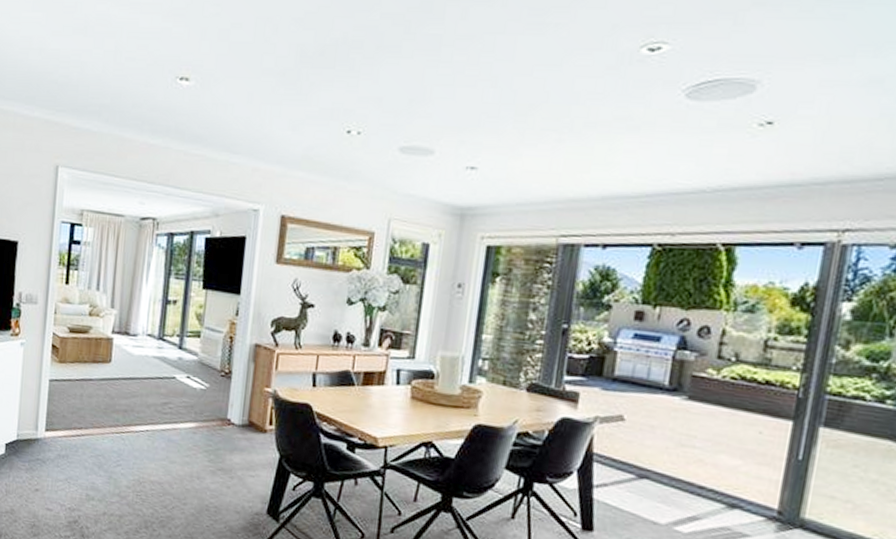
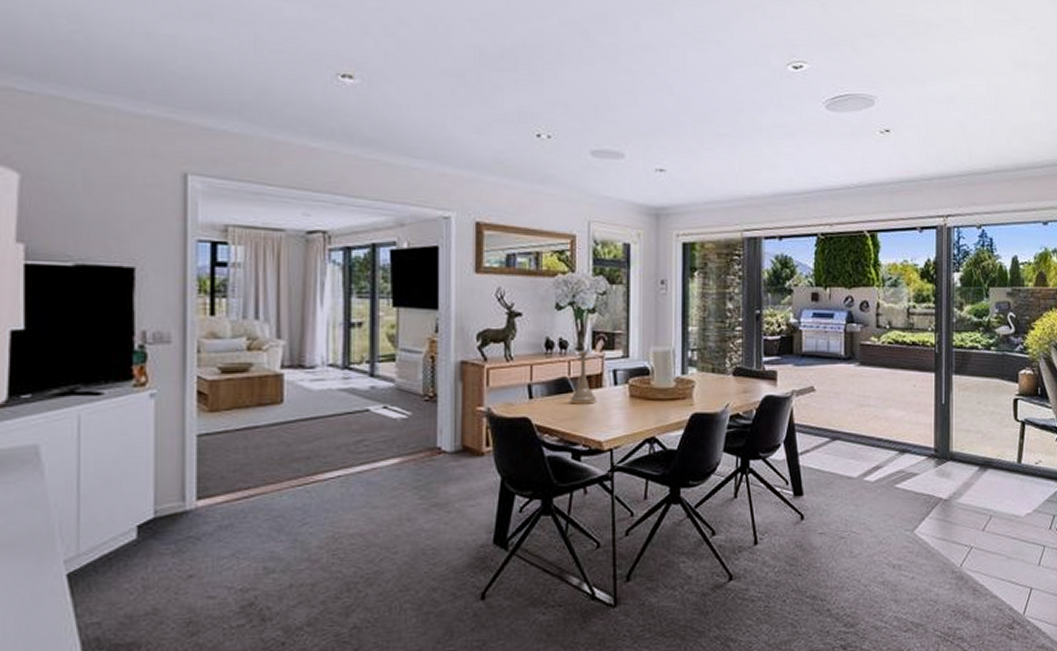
chess piece: none [351,346,378,400] -> present [570,350,597,404]

